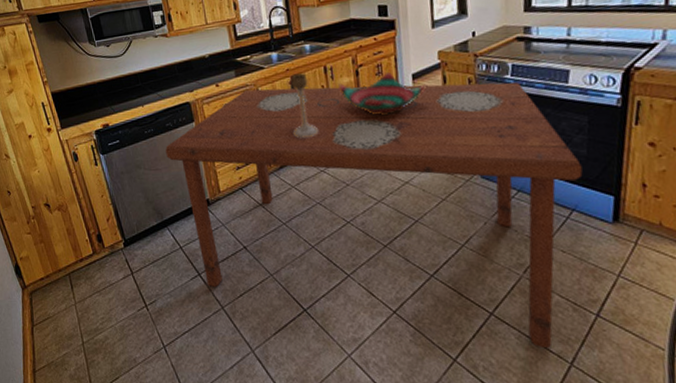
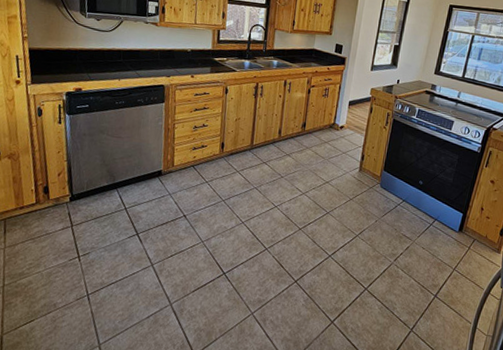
table: present [166,82,583,349] -> none [131,85,448,318]
candle holder: present [291,73,319,139] -> none [248,81,270,135]
decorative bowl: present [338,73,427,115] -> none [292,96,358,128]

